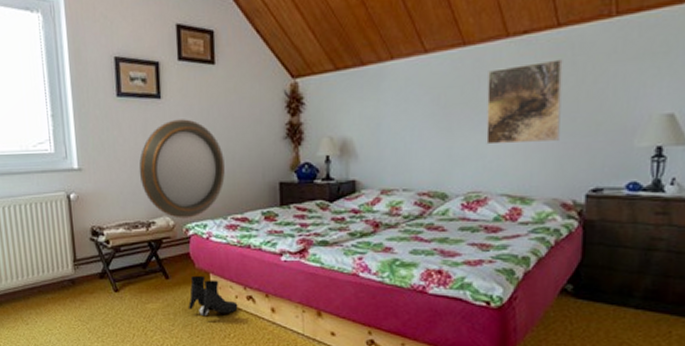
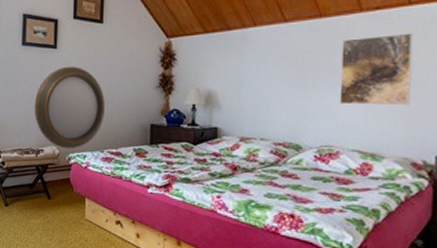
boots: present [188,275,238,315] -> none [65,198,108,234]

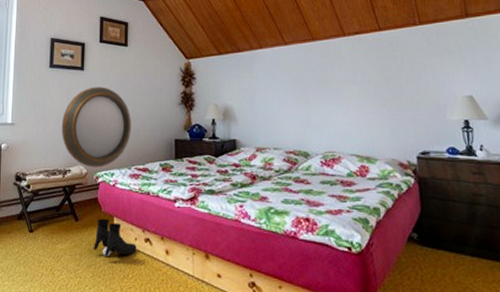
boots: none [65,198,108,234] -> present [94,218,137,256]
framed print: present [339,33,414,106] -> none [332,53,391,115]

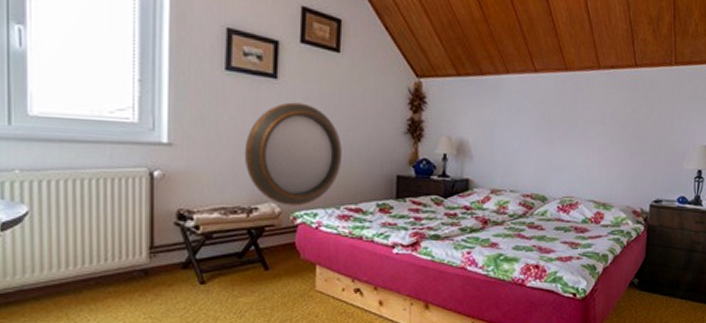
boots: present [94,218,137,256] -> none [289,267,344,309]

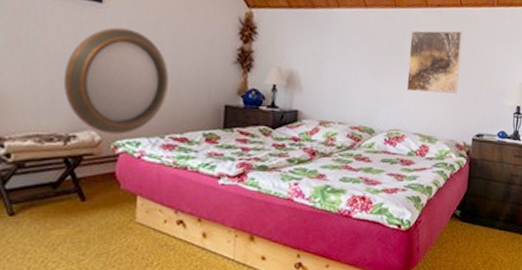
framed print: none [579,92,638,159] -> present [406,30,463,94]

